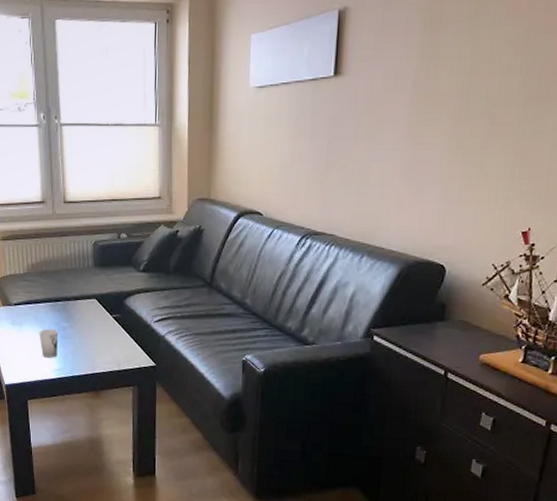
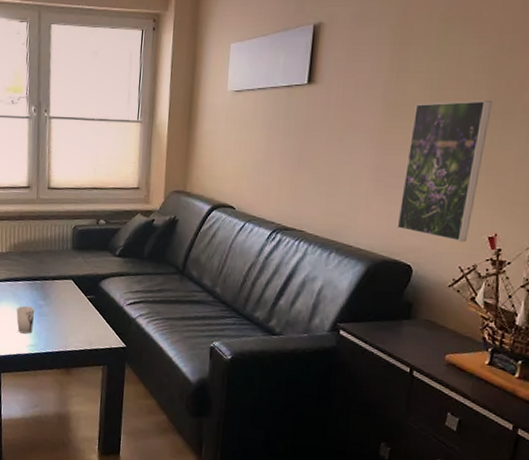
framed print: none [429,87,526,239] -> present [397,100,493,242]

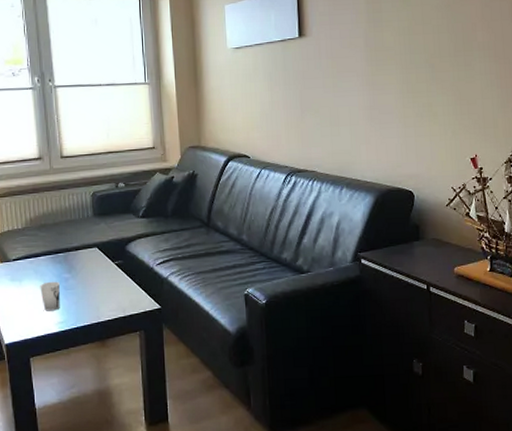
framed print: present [397,100,493,242] -> none [393,42,455,165]

